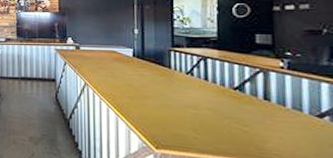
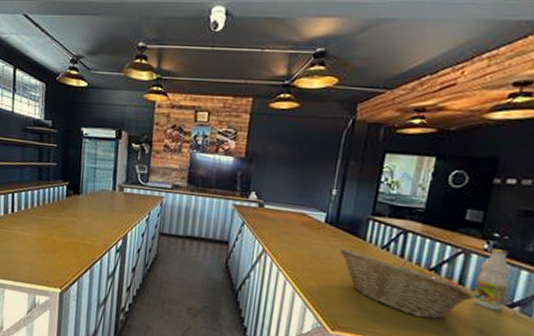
fruit basket: none [150,76,282,134] -> present [340,248,474,320]
bottle: none [280,66,313,121] -> present [473,249,512,310]

